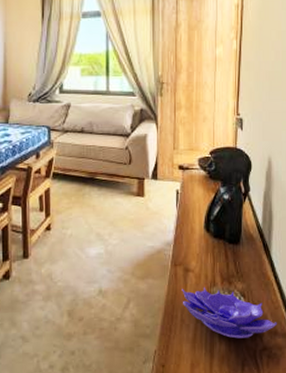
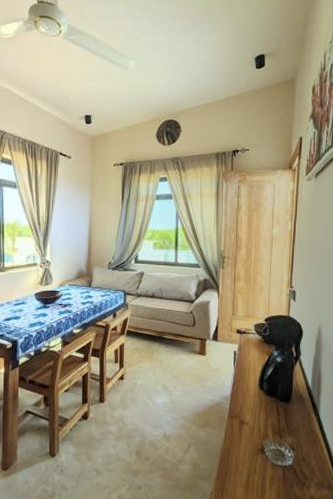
decorative bowl: present [182,287,277,339] -> none [237,438,324,488]

